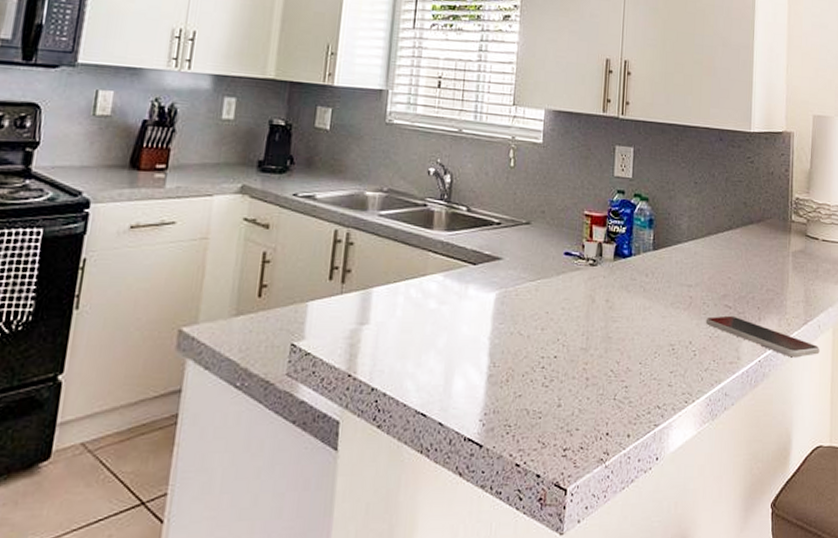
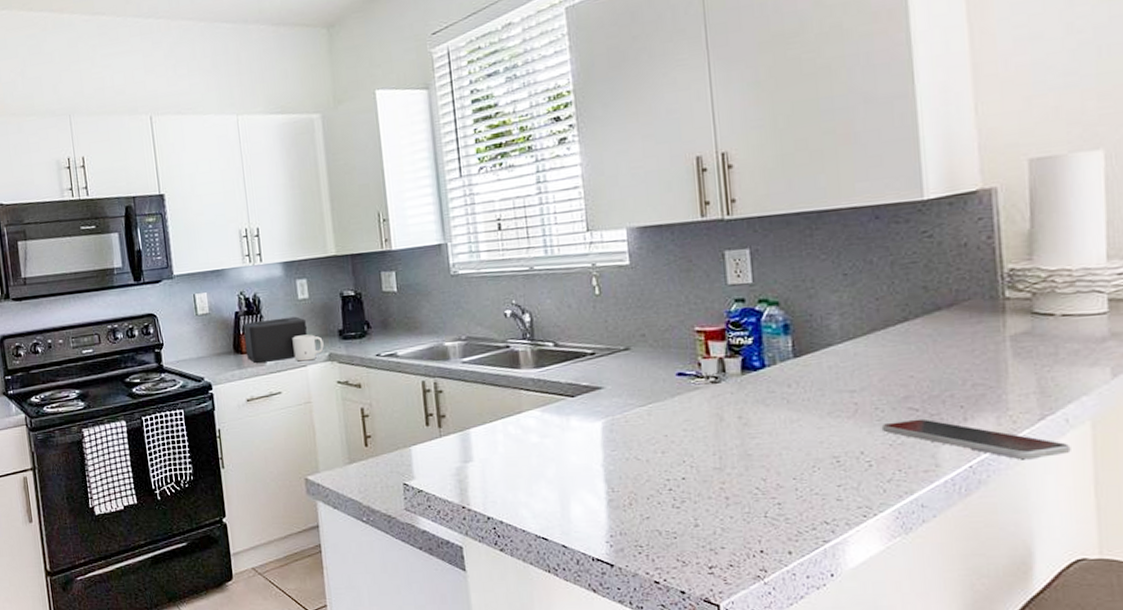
toaster: none [143,134,225,185] -> present [243,316,308,364]
mug: none [201,159,239,190] -> present [292,334,324,362]

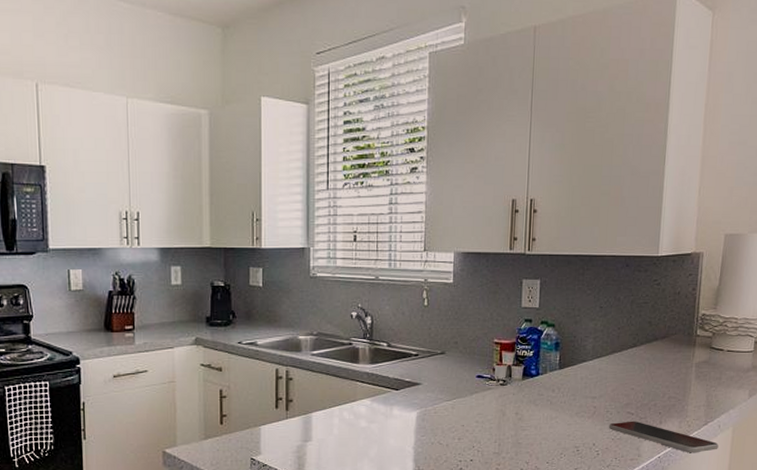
toaster: present [243,316,308,364] -> none [115,301,178,343]
mug: present [292,334,324,362] -> none [162,319,191,343]

